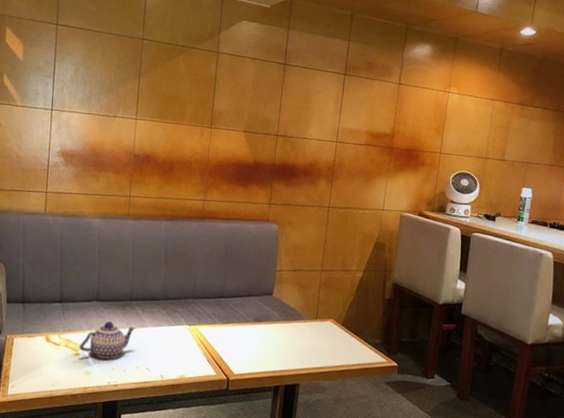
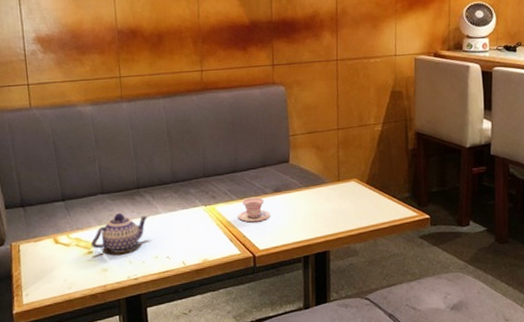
teacup: none [218,322,249,348] -> present [237,197,271,223]

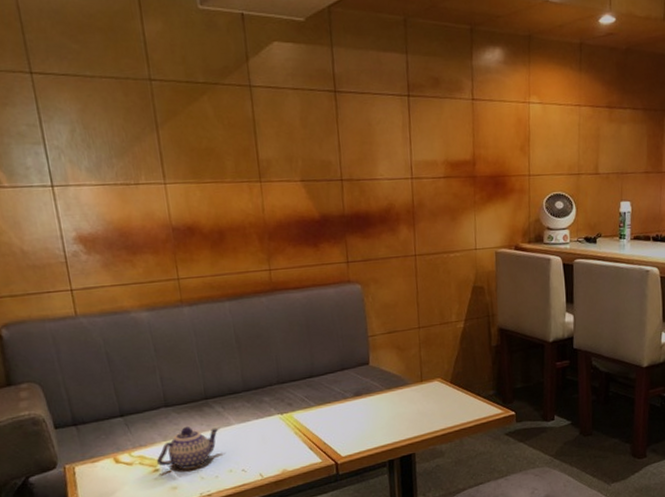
teacup: present [237,197,271,223] -> none [317,402,352,429]

